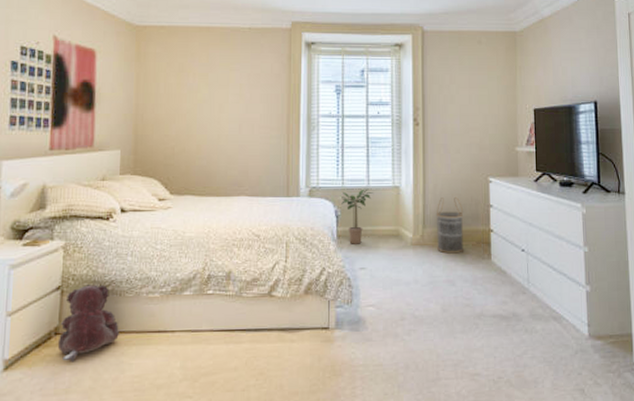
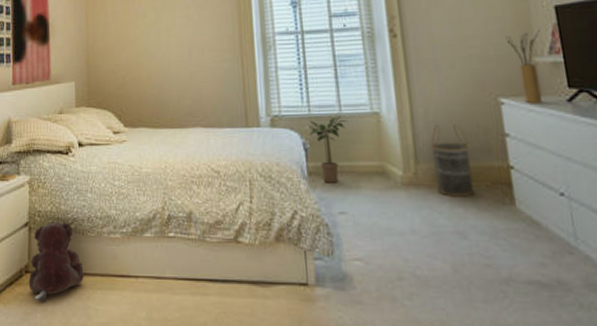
vase: none [498,126,522,183] -> present [505,30,542,104]

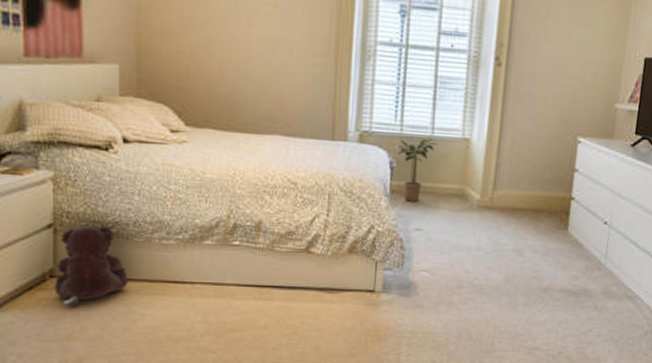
basket: present [431,123,474,197] -> none [507,156,543,221]
vase: present [505,30,542,104] -> none [597,78,627,146]

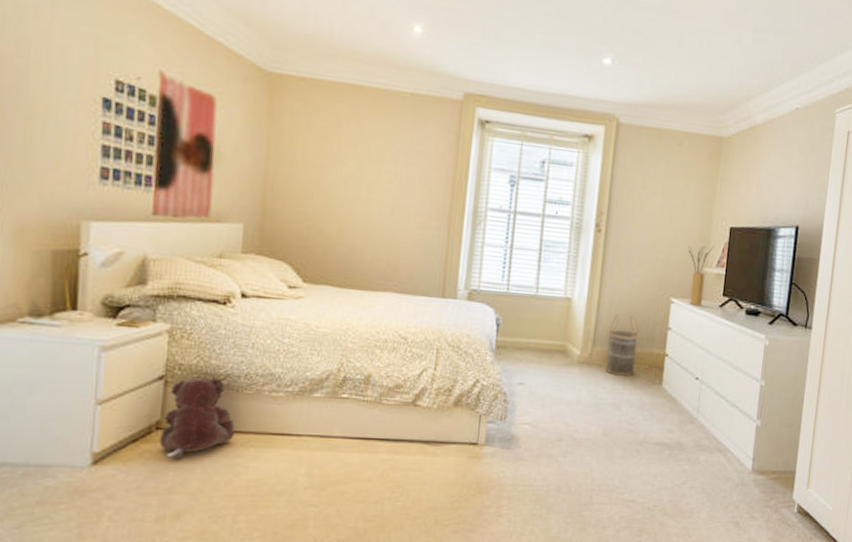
potted plant: present [398,138,437,202] -> none [504,297,541,357]
basket: none [507,156,543,221] -> present [606,315,639,376]
vase: none [597,78,627,146] -> present [688,245,714,306]

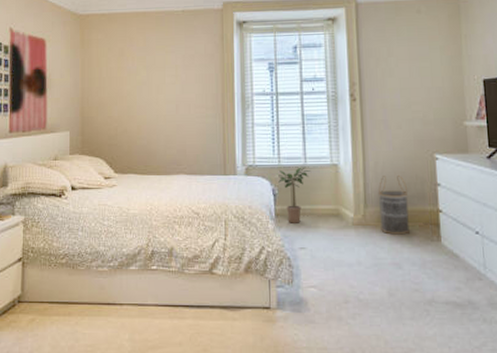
teddy bear: present [159,376,235,461] -> none [20,257,73,329]
potted plant: none [504,297,541,357] -> present [278,166,310,223]
vase: present [688,245,714,306] -> none [443,99,470,160]

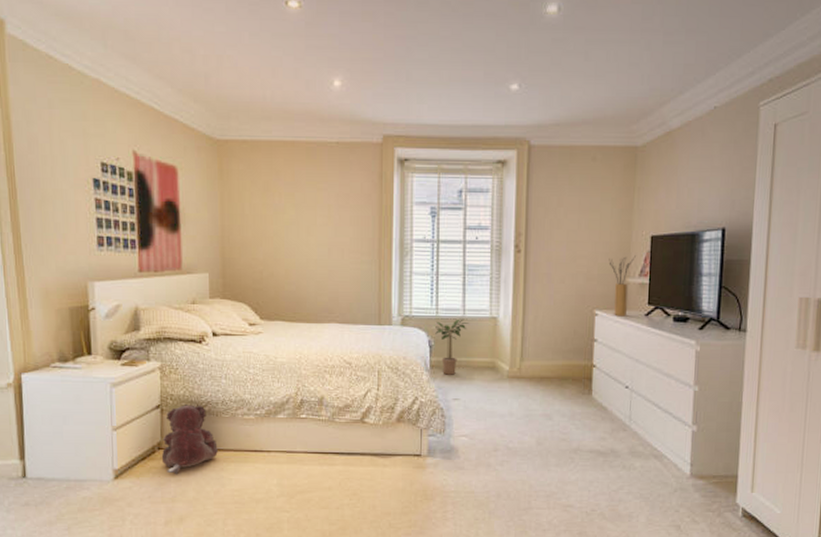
teddy bear: none [20,257,73,329] -> present [161,405,218,475]
basket: present [379,174,410,235] -> none [535,329,565,388]
vase: none [443,99,470,160] -> present [609,255,636,317]

